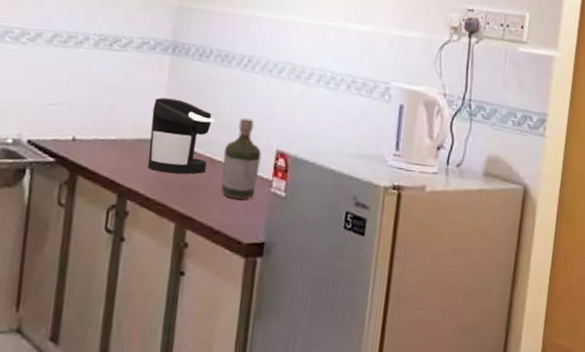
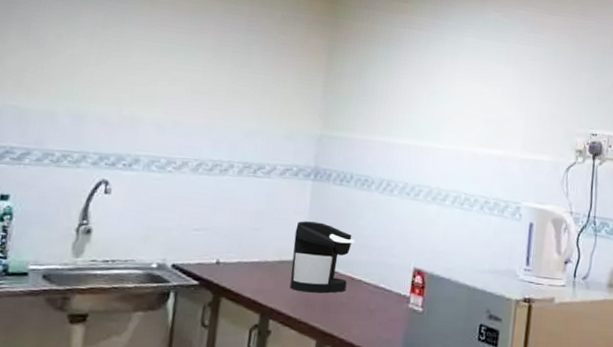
bottle: present [221,118,262,200] -> none [361,238,400,317]

